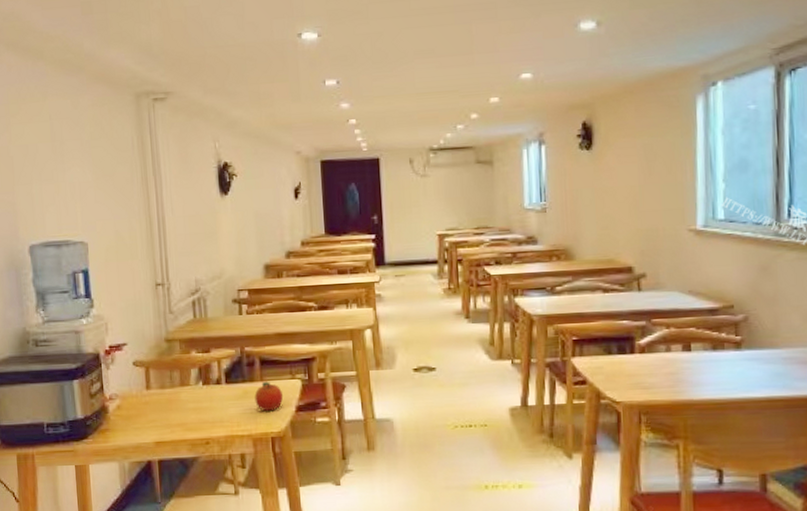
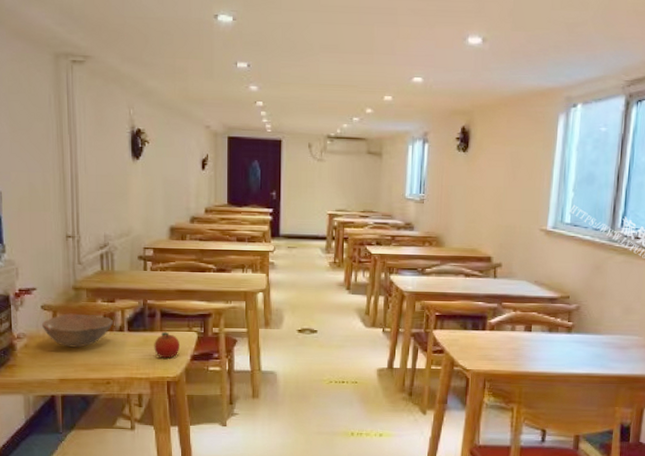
bowl: none [135,368,209,406] -> present [42,313,113,348]

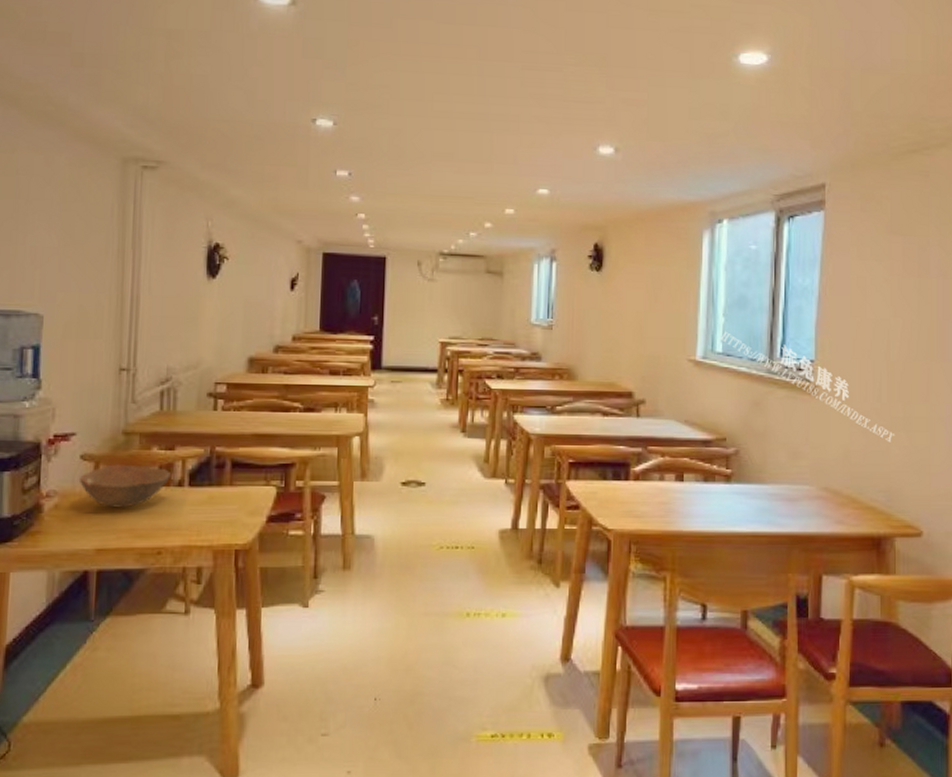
fruit: present [154,331,181,359] -> none [220,486,254,521]

